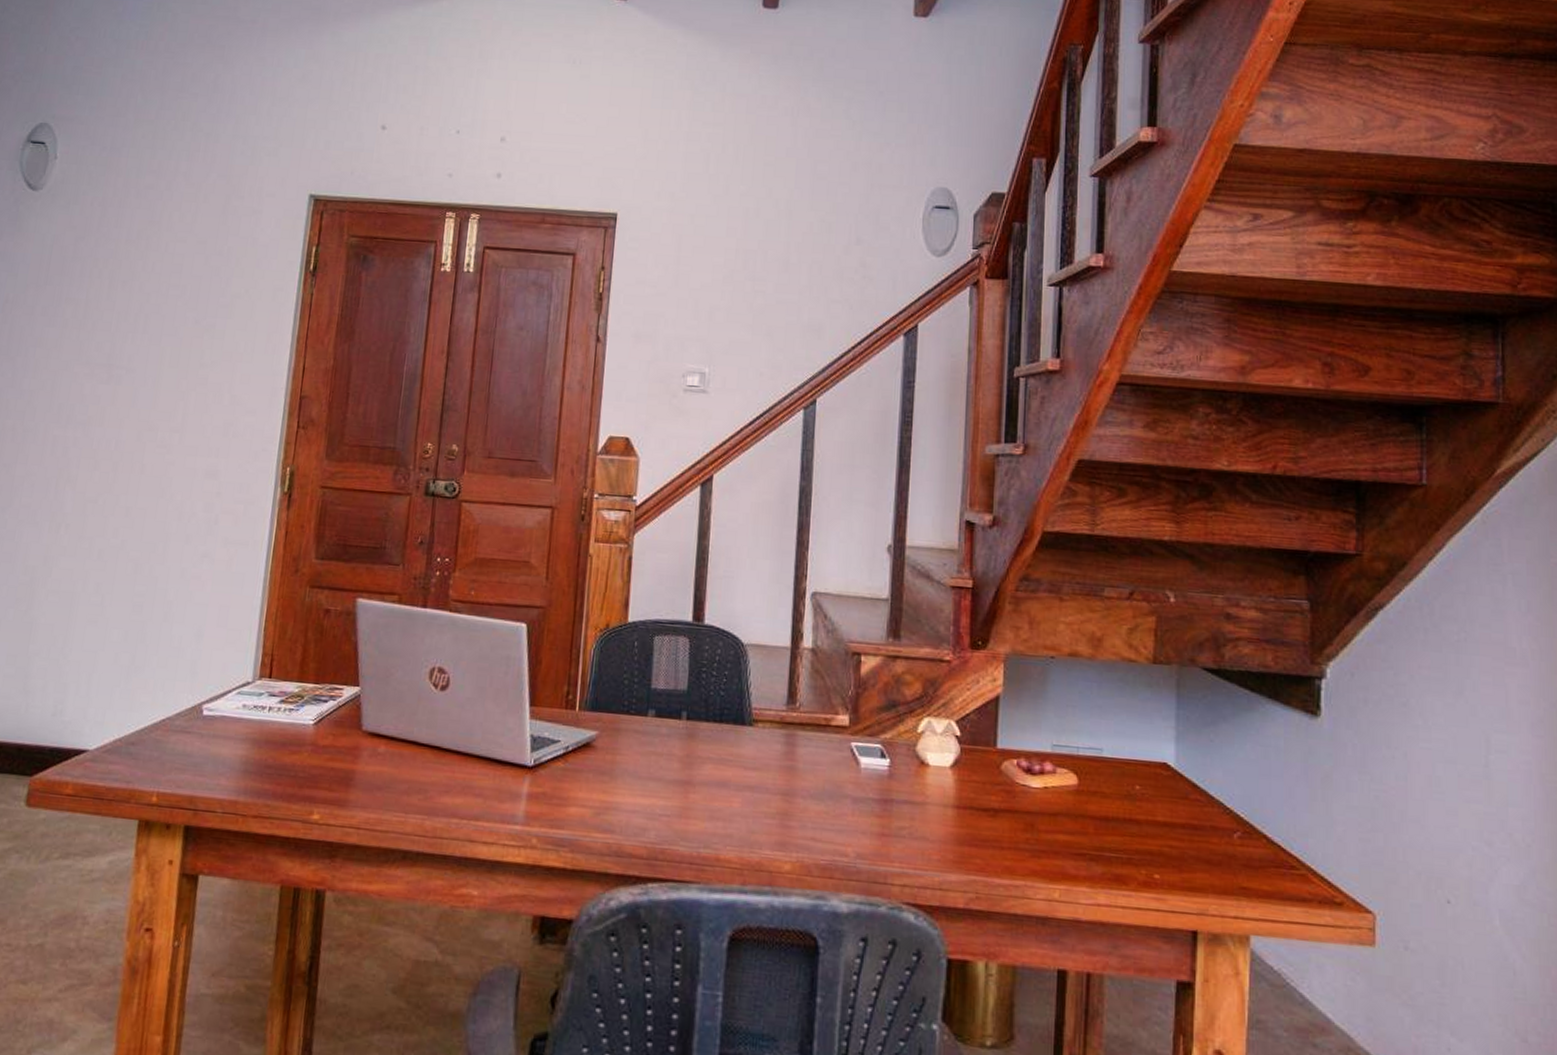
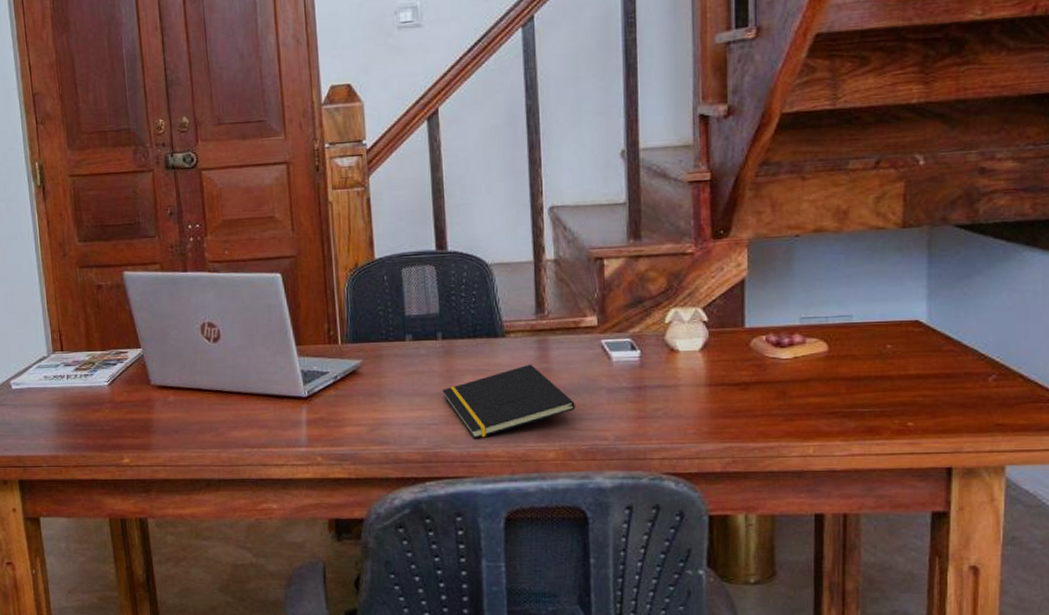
notepad: none [679,759,818,839] -> present [442,364,575,439]

